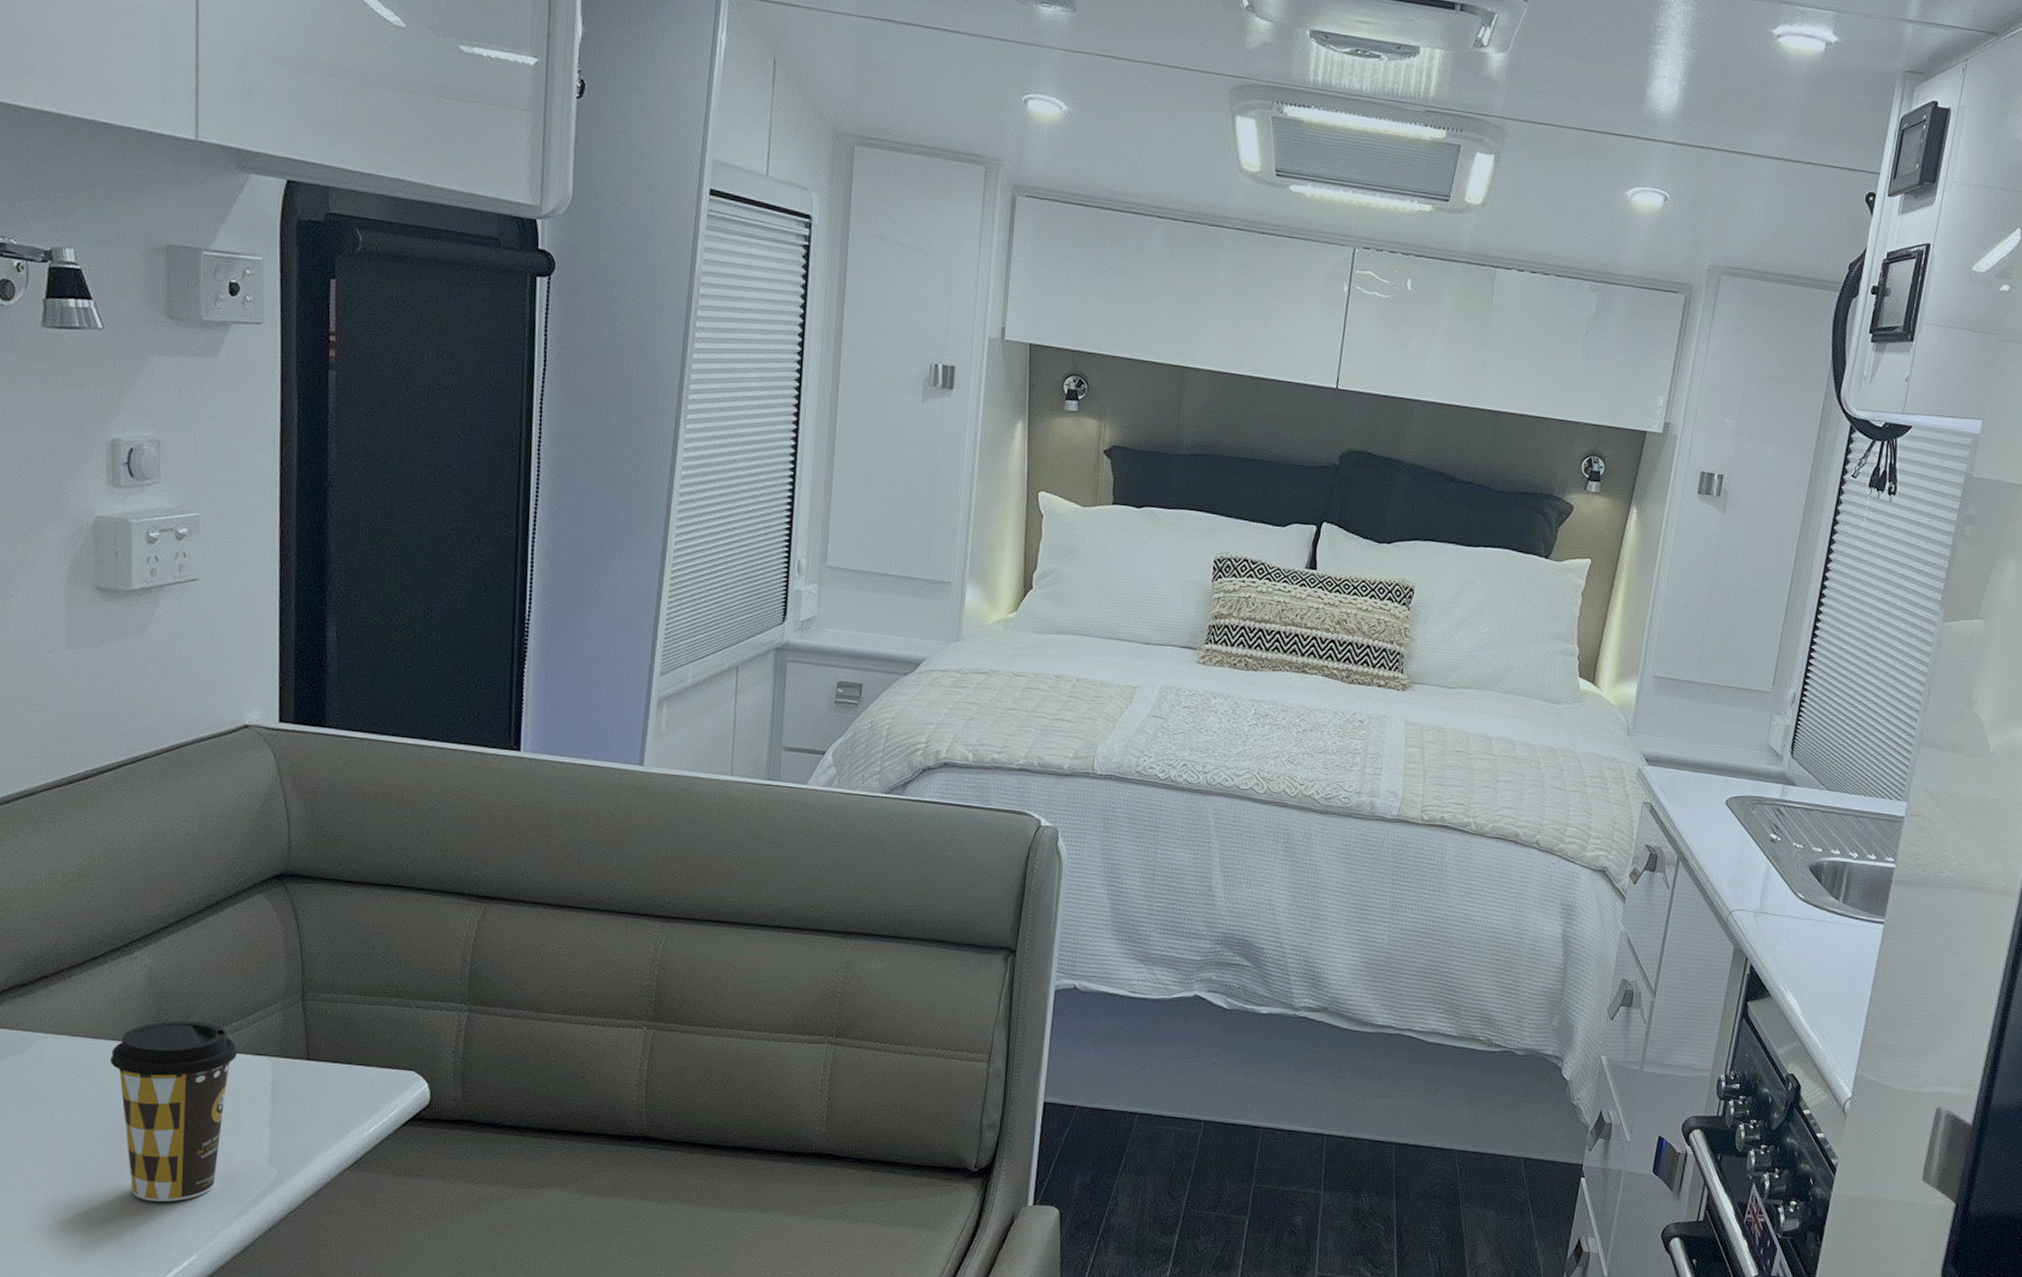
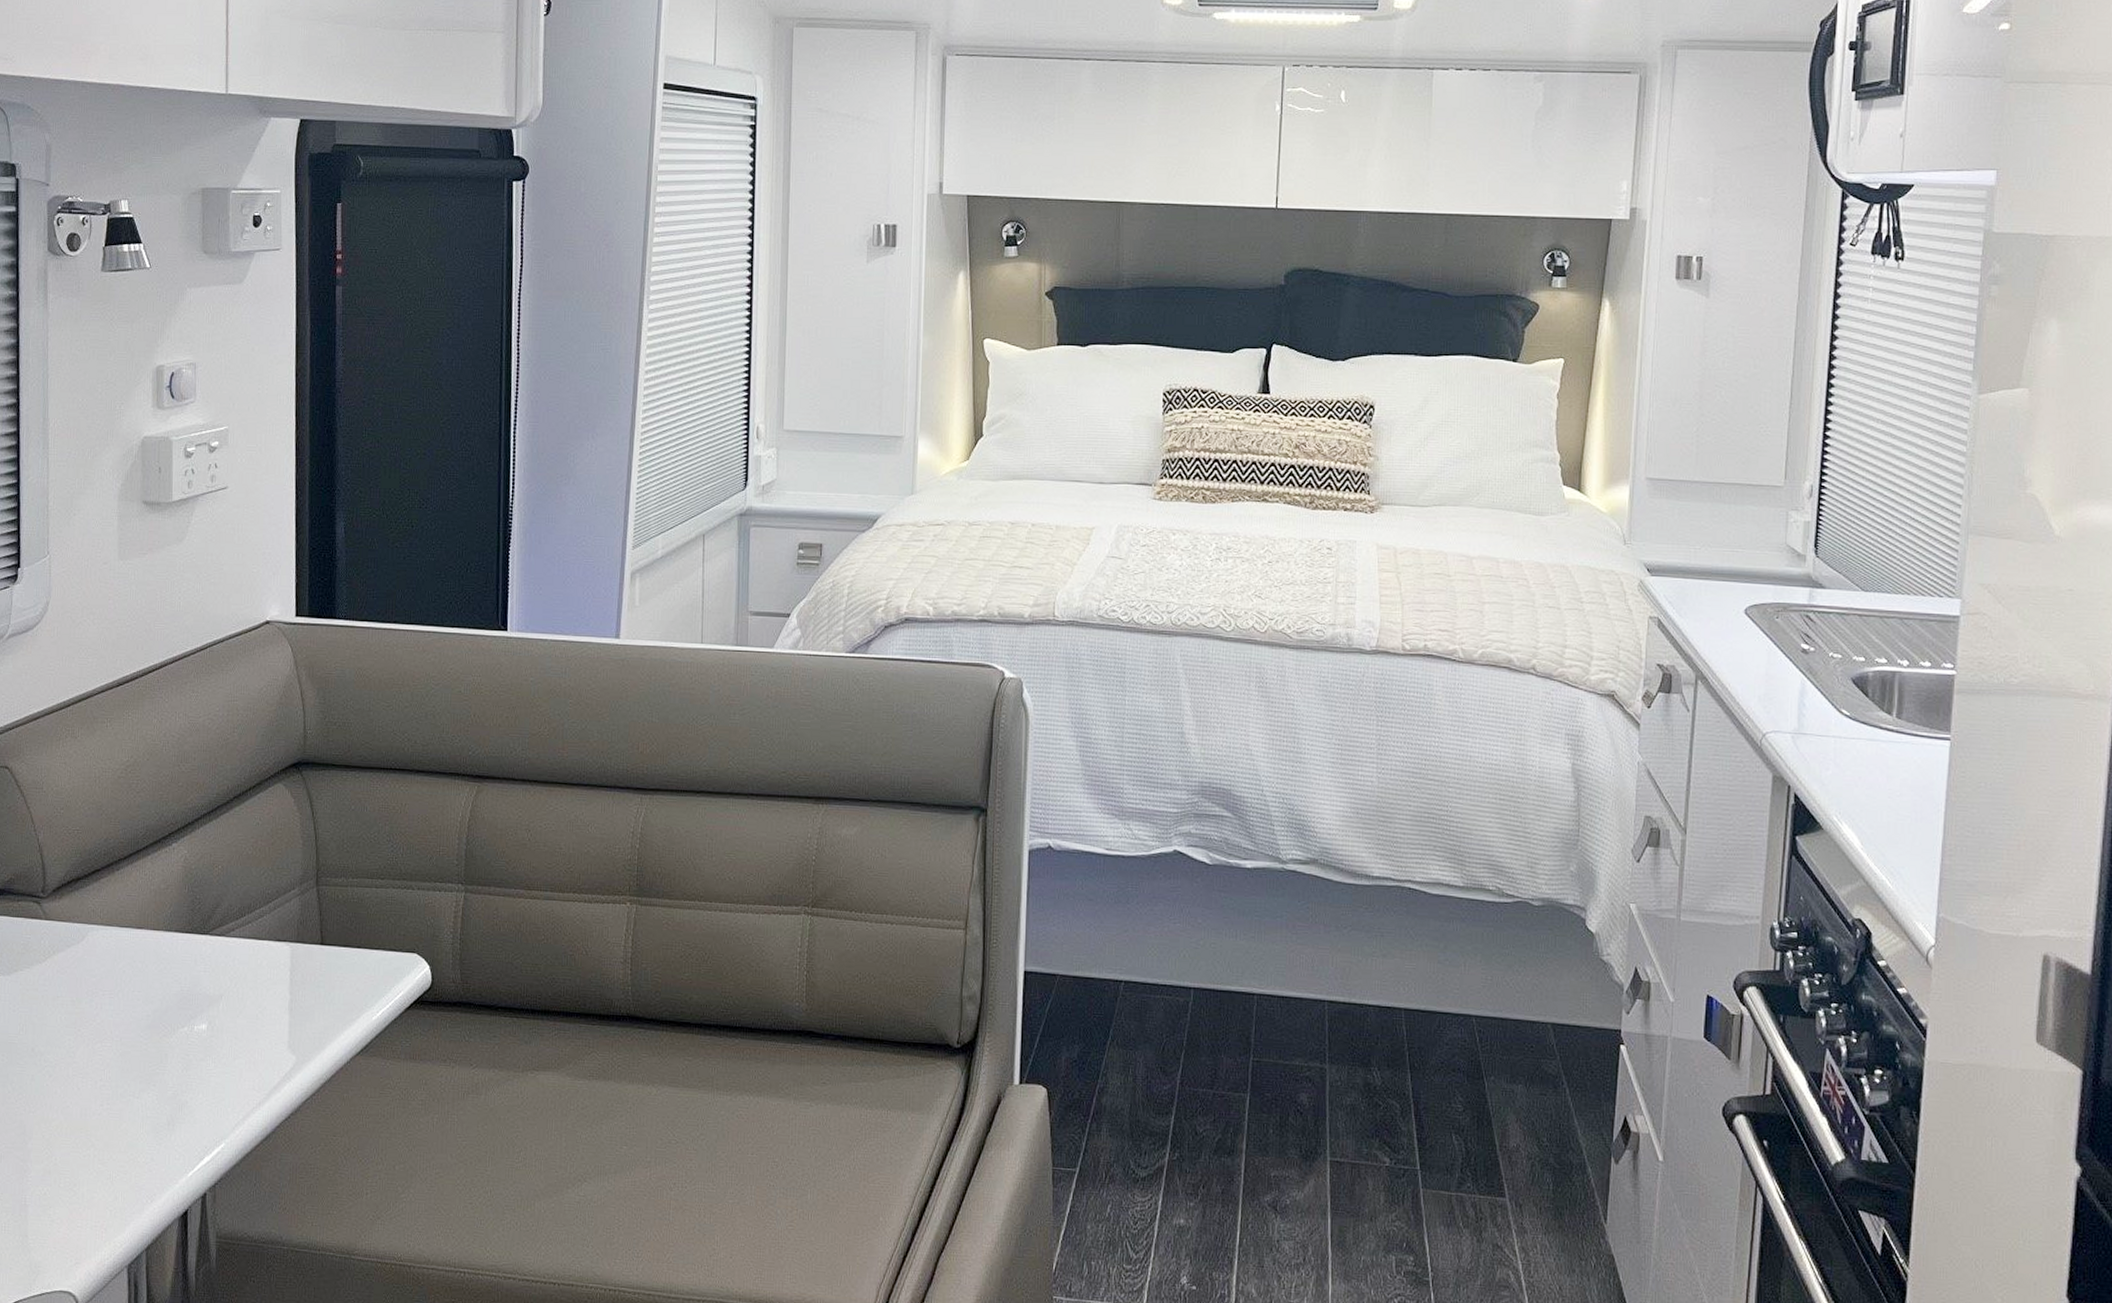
coffee cup: present [110,1020,237,1202] -> none [151,908,260,1090]

